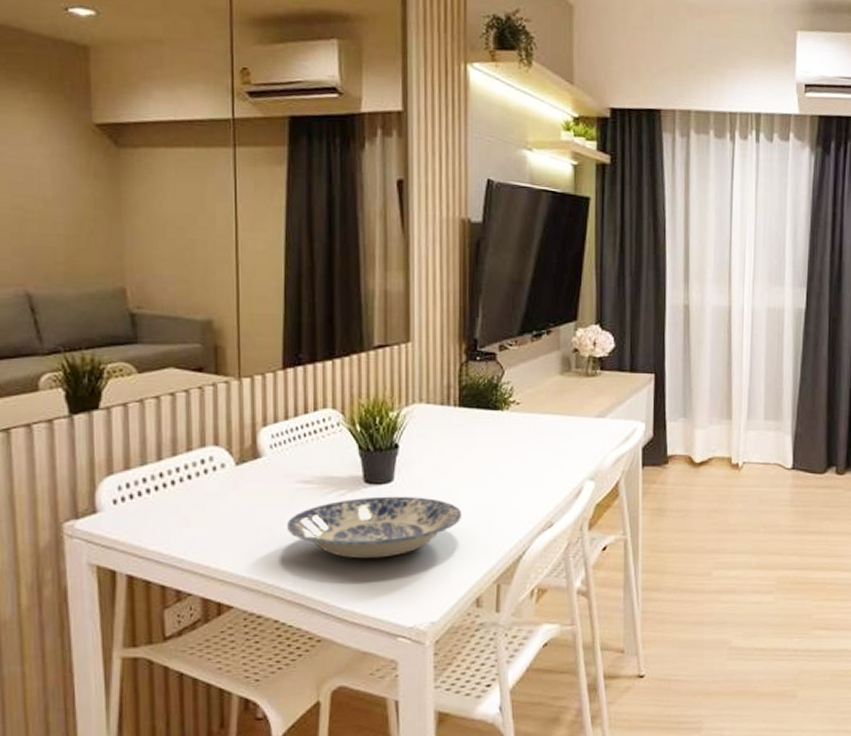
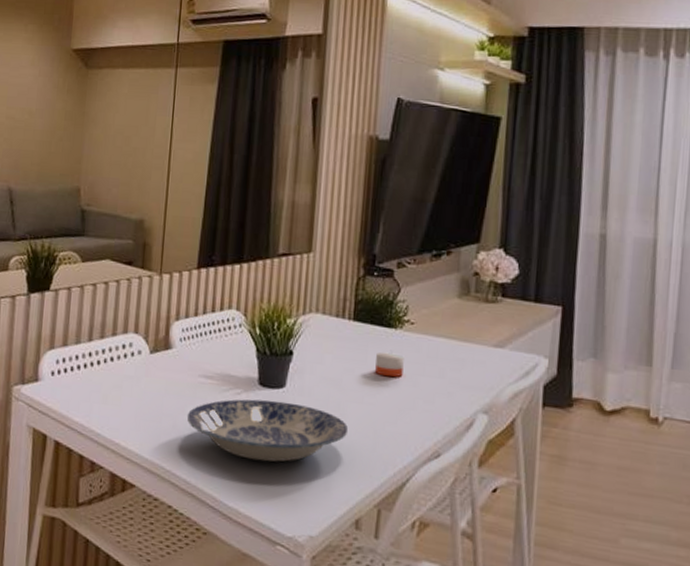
candle: none [485,434,512,458] -> present [375,352,404,378]

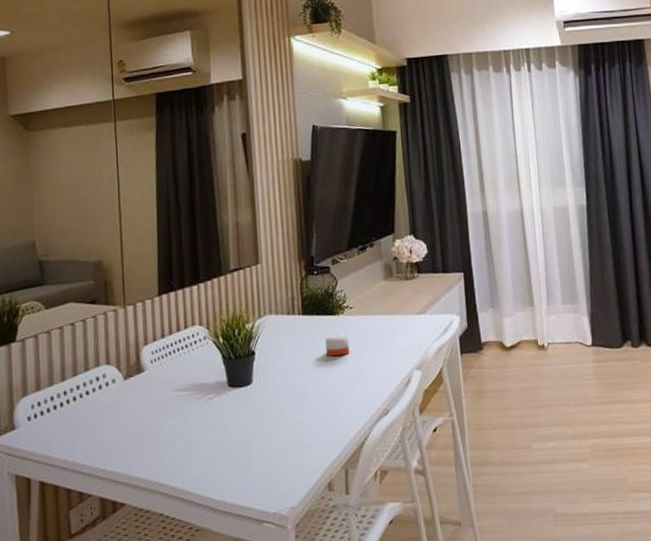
plate: present [186,399,348,462] -> none [166,395,311,454]

